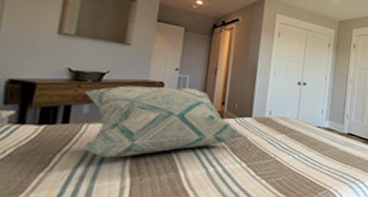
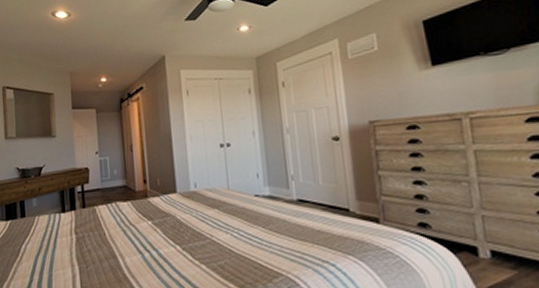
decorative pillow: present [79,85,240,158] -> none [31,169,168,247]

